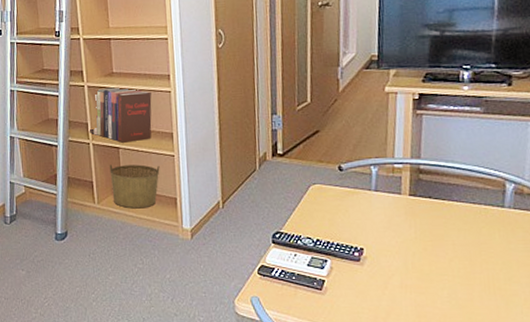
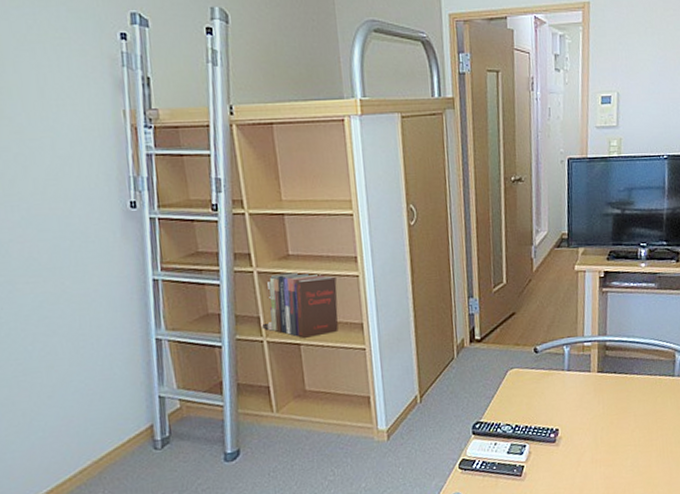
basket: present [109,164,160,209] -> none [289,362,350,414]

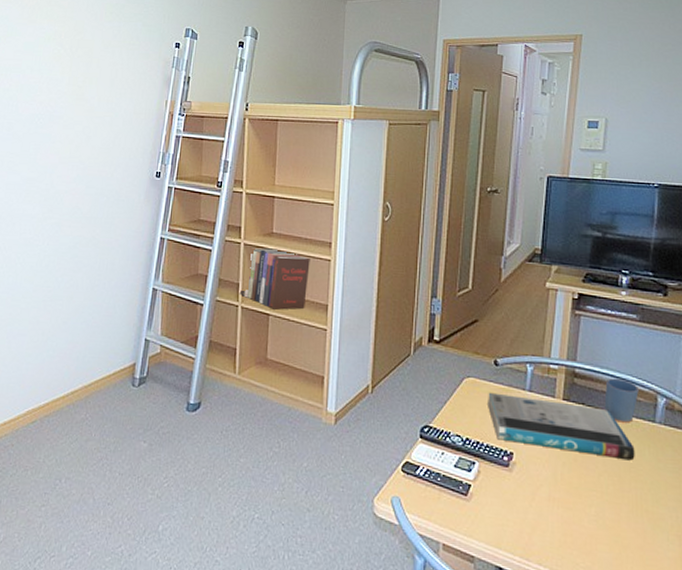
book: none [531,373,660,421] -> present [488,392,635,461]
mug: none [632,343,660,383] -> present [604,378,639,423]

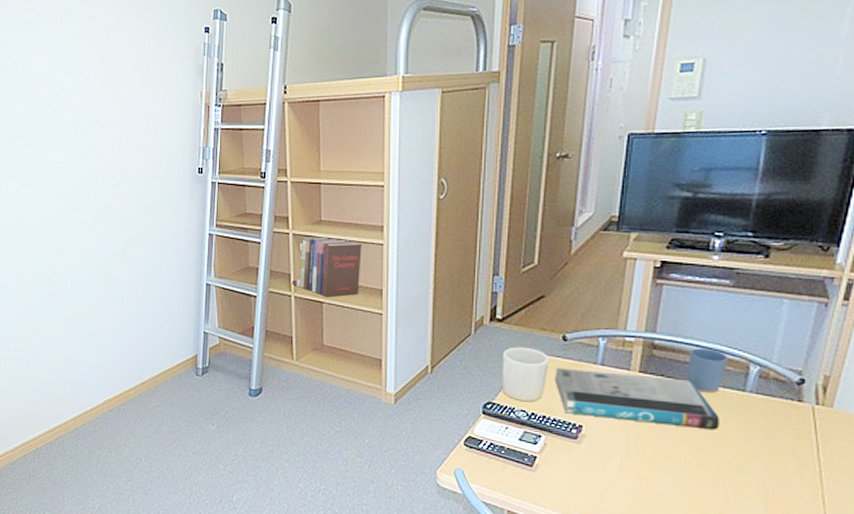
mug: none [438,369,482,427] -> present [501,347,549,402]

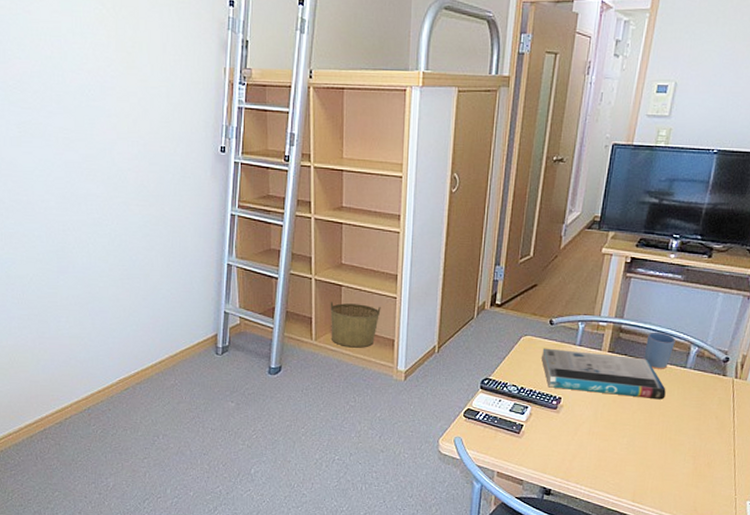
books: present [292,236,362,297] -> none [313,222,380,281]
basket: none [311,320,366,369] -> present [330,302,381,348]
mug: present [501,347,549,402] -> none [497,329,538,378]

